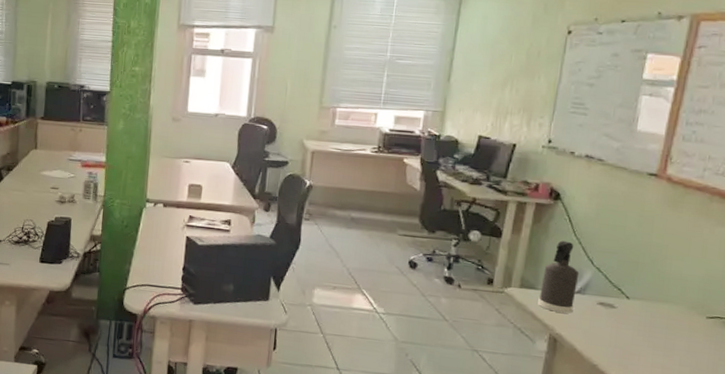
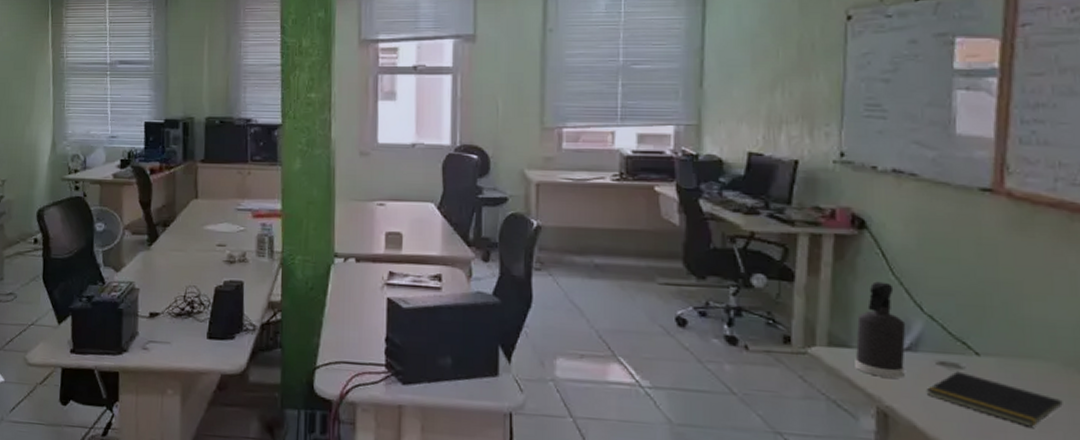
notepad: none [587,310,683,352] -> present [926,371,1063,427]

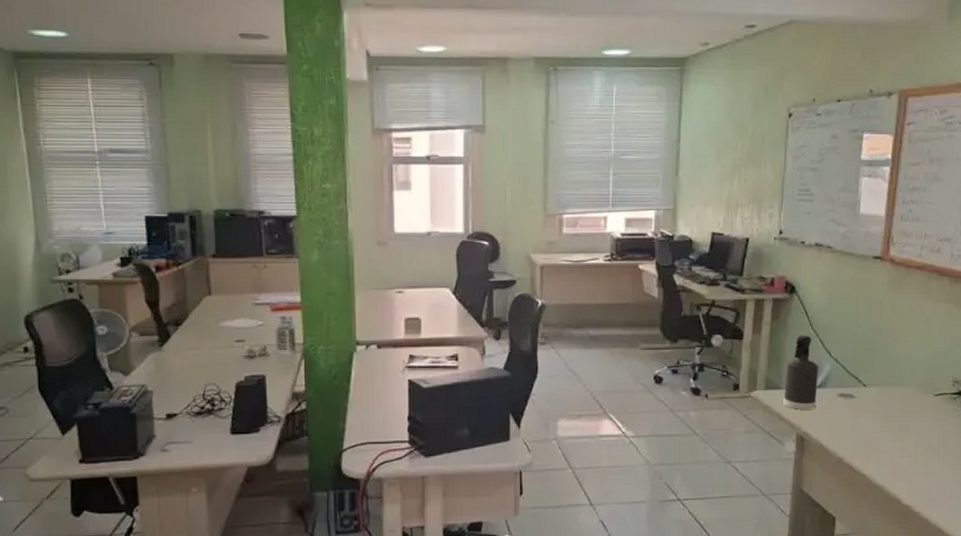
notepad: present [926,371,1063,427] -> none [830,400,916,437]

